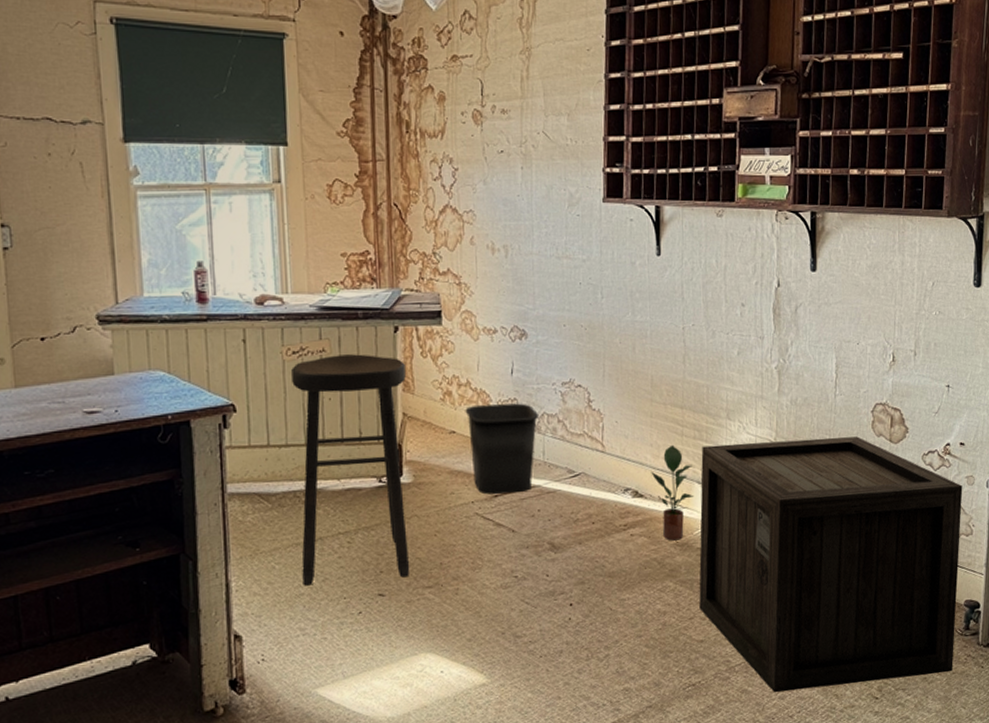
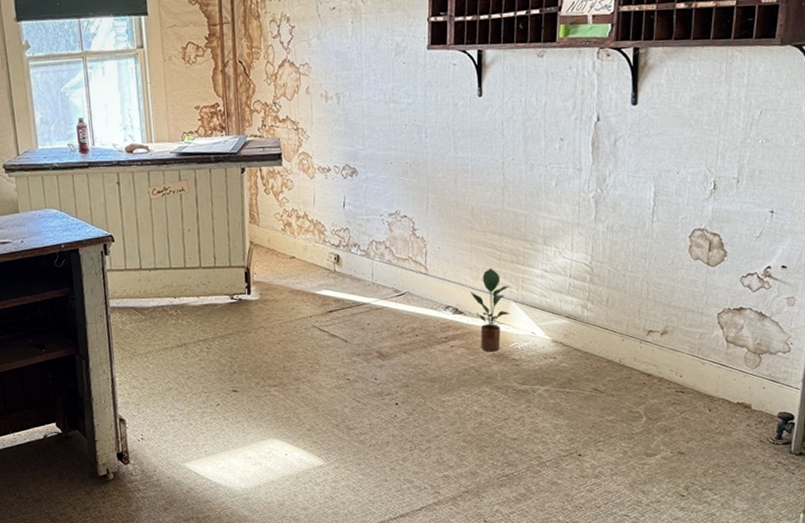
stool: present [291,354,410,586] -> none [157,192,258,382]
waste bin: present [465,403,540,494] -> none [303,232,369,310]
crate: present [699,436,963,693] -> none [513,260,782,486]

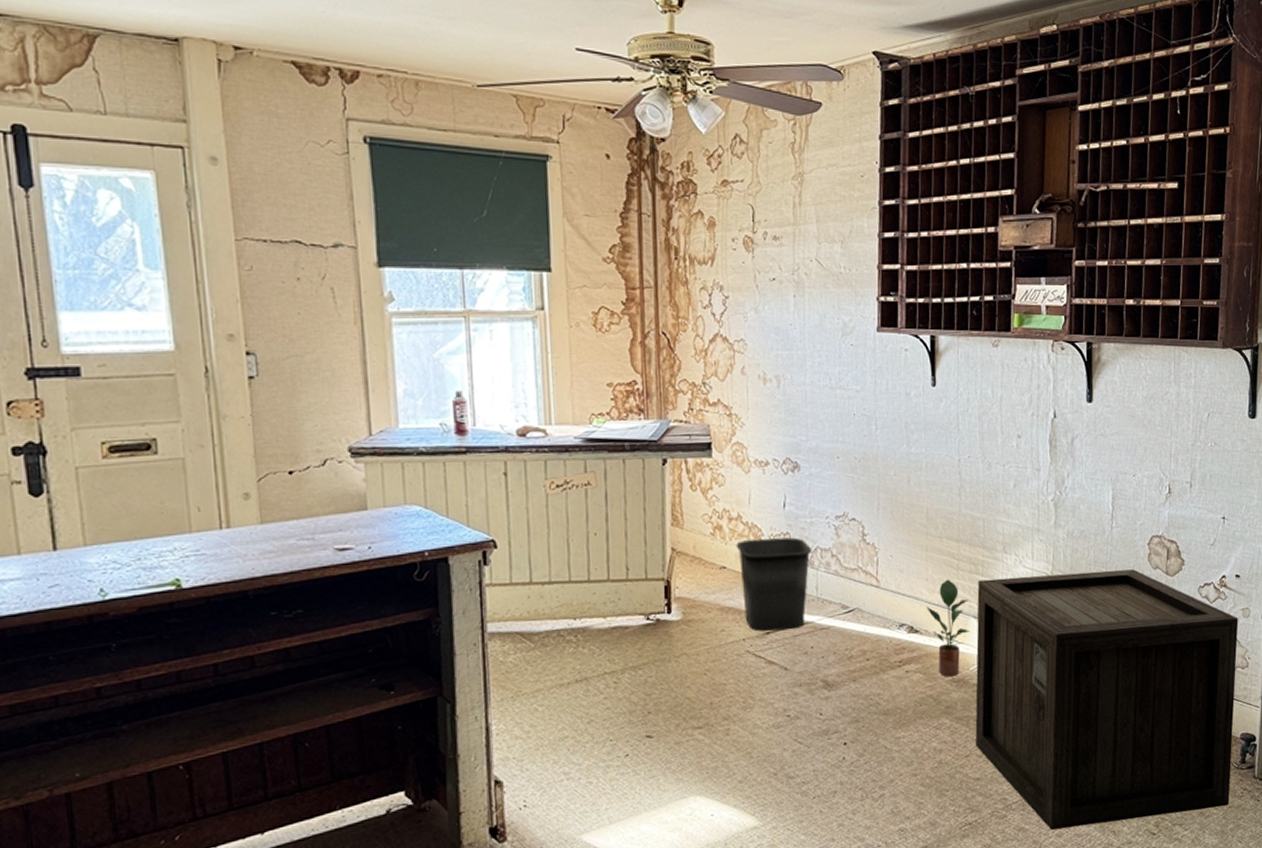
waste bin: none [303,232,369,310] -> present [736,537,813,631]
crate: none [513,260,782,486] -> present [975,569,1238,830]

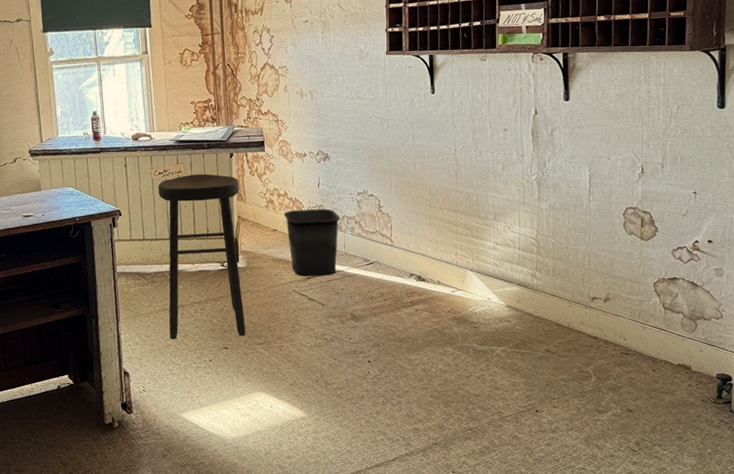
stool: none [555,487,679,729] -> present [158,174,246,339]
potted plant: present [926,579,971,677] -> none [431,240,468,316]
crate: present [975,569,1238,830] -> none [473,235,712,440]

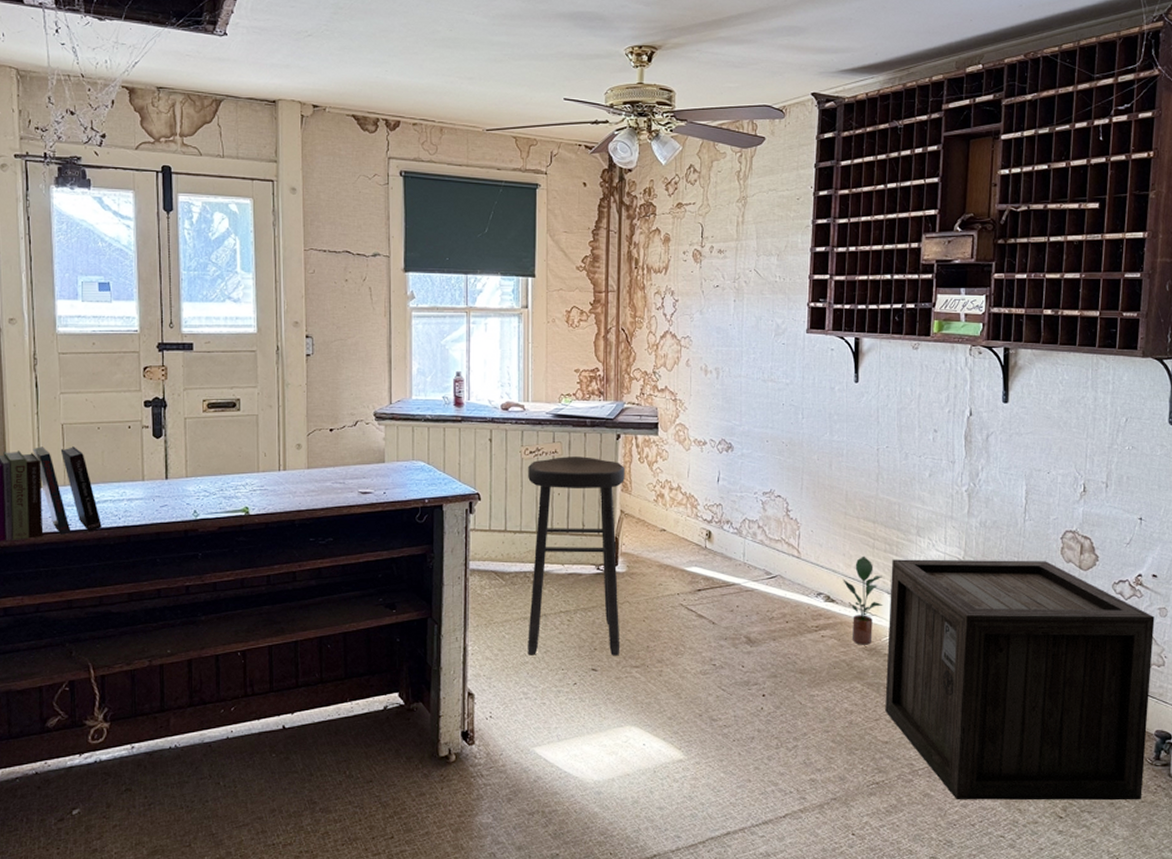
waste bin: present [284,208,341,277] -> none [675,507,741,588]
potted plant: none [431,240,468,316] -> present [843,556,884,645]
crate: none [473,235,712,440] -> present [885,559,1155,801]

